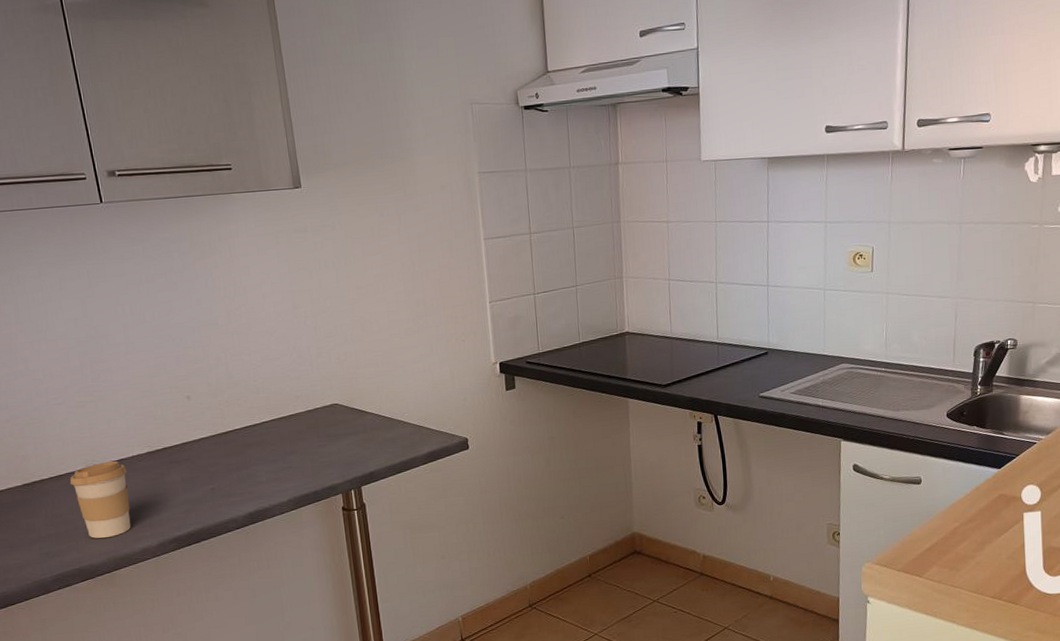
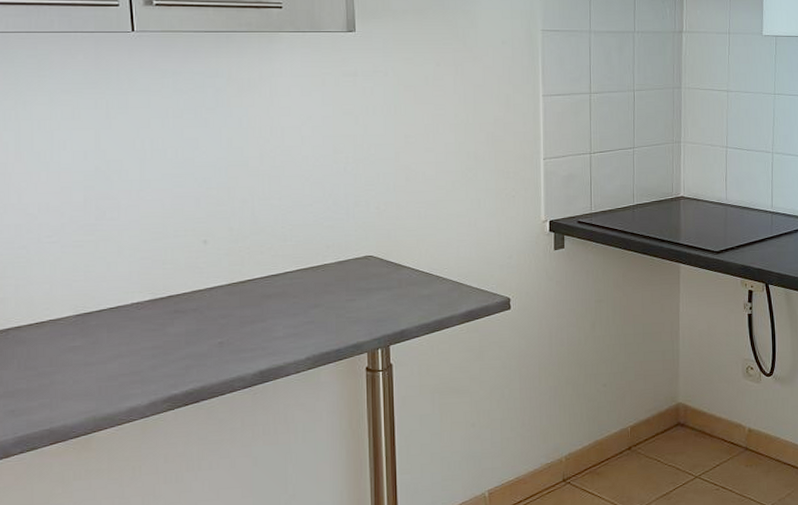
coffee cup: present [70,460,131,539] -> none [52,307,124,396]

